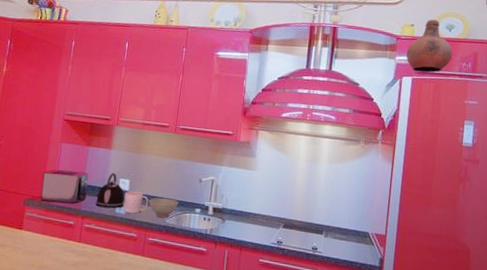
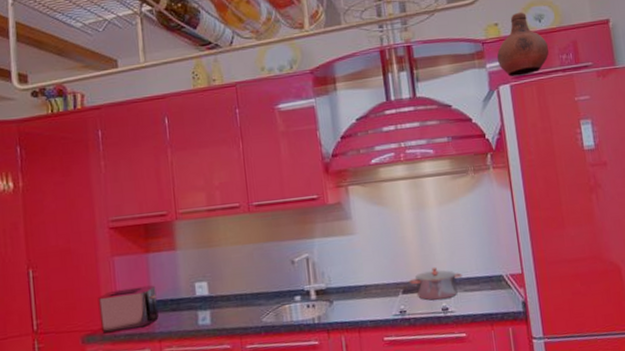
kettle: present [95,173,125,209] -> none [171,278,207,324]
mug: present [123,191,149,214] -> none [204,293,237,322]
bowl: present [149,197,179,218] -> none [236,292,273,318]
cooking pot: none [290,212,336,241] -> present [408,266,463,301]

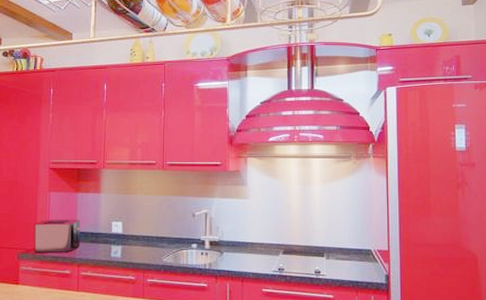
cooking pot: present [408,266,463,301] -> none [289,235,337,264]
ceramic jug: present [496,11,549,78] -> none [387,26,434,82]

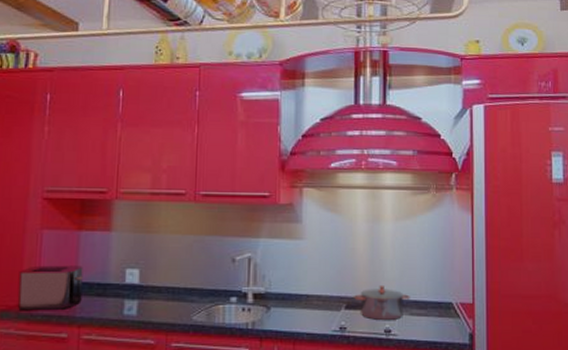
cooking pot: none [289,235,337,264] -> present [353,284,411,321]

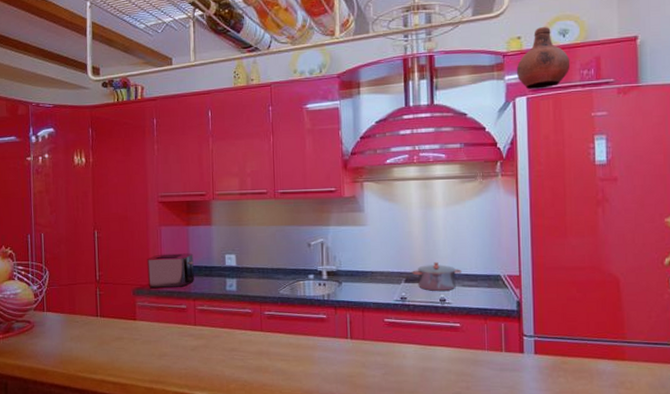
ceramic jug: none [474,32,529,99] -> present [516,26,571,90]

